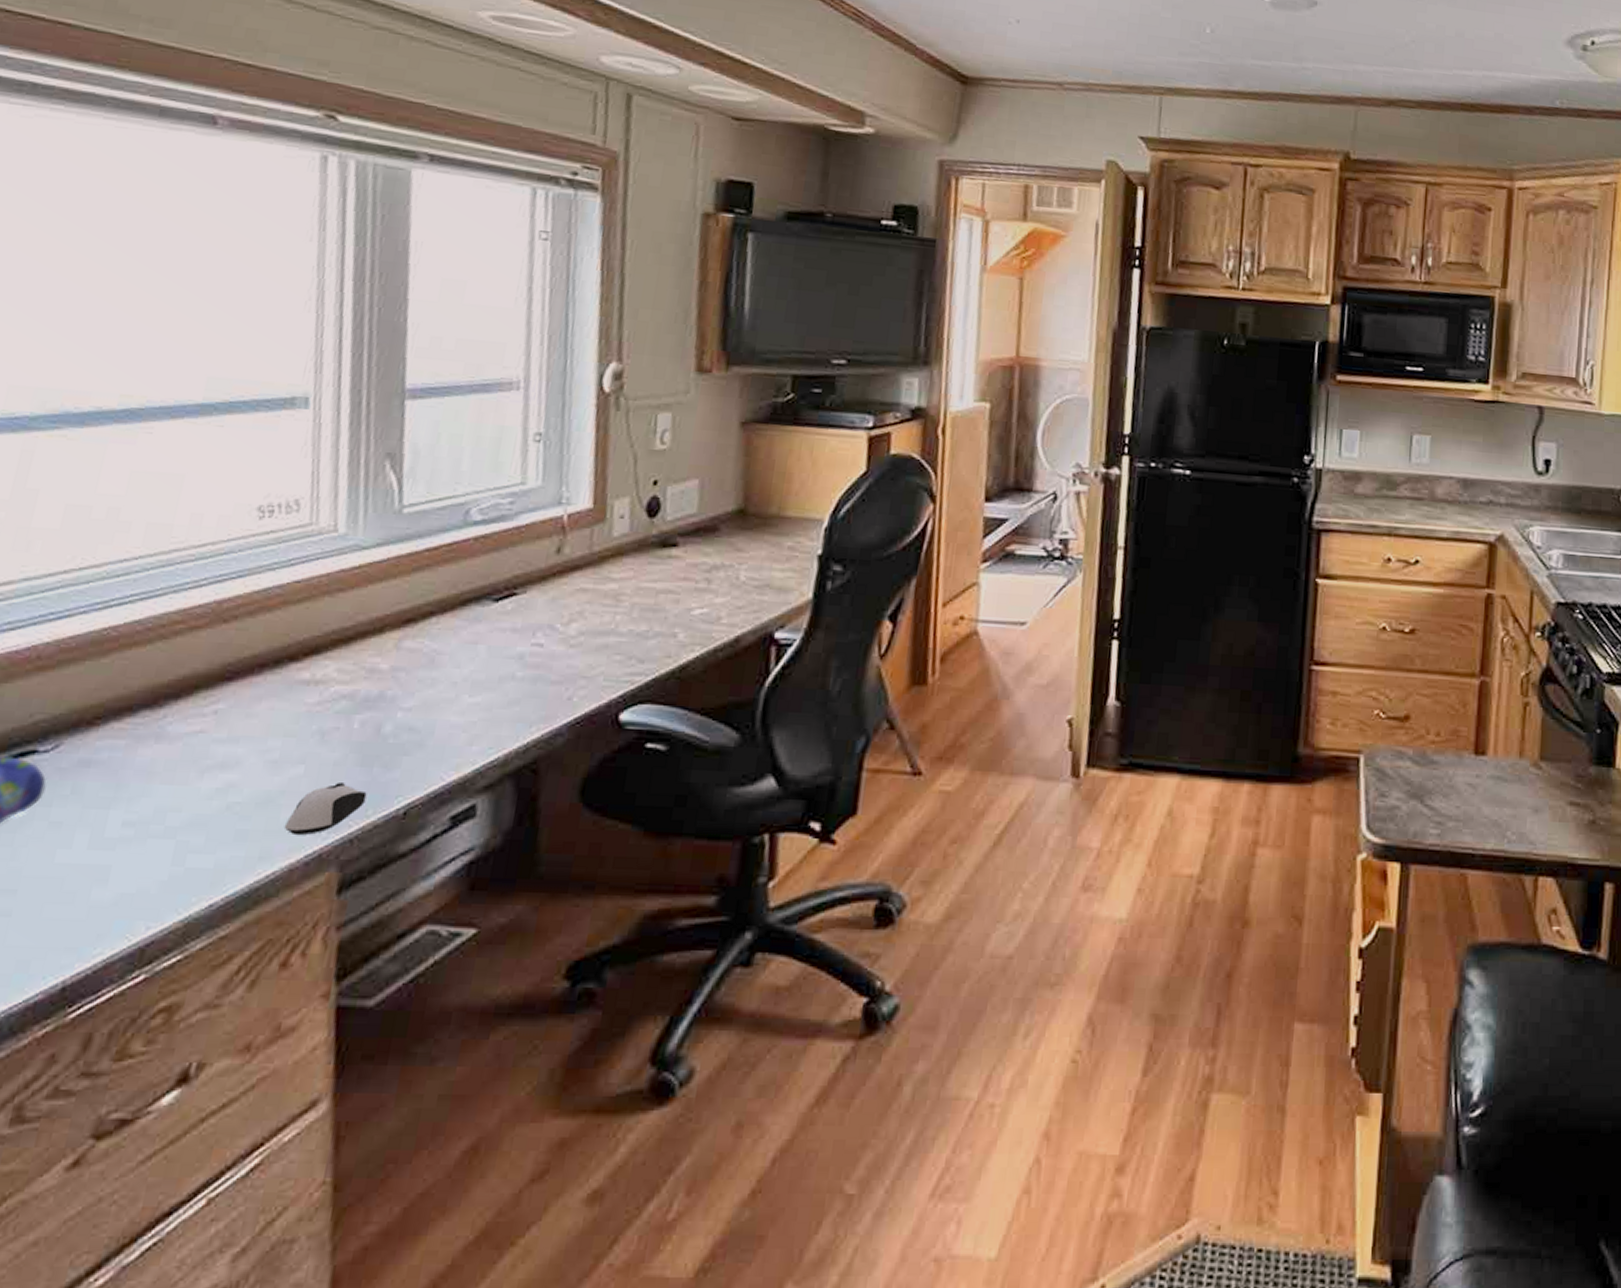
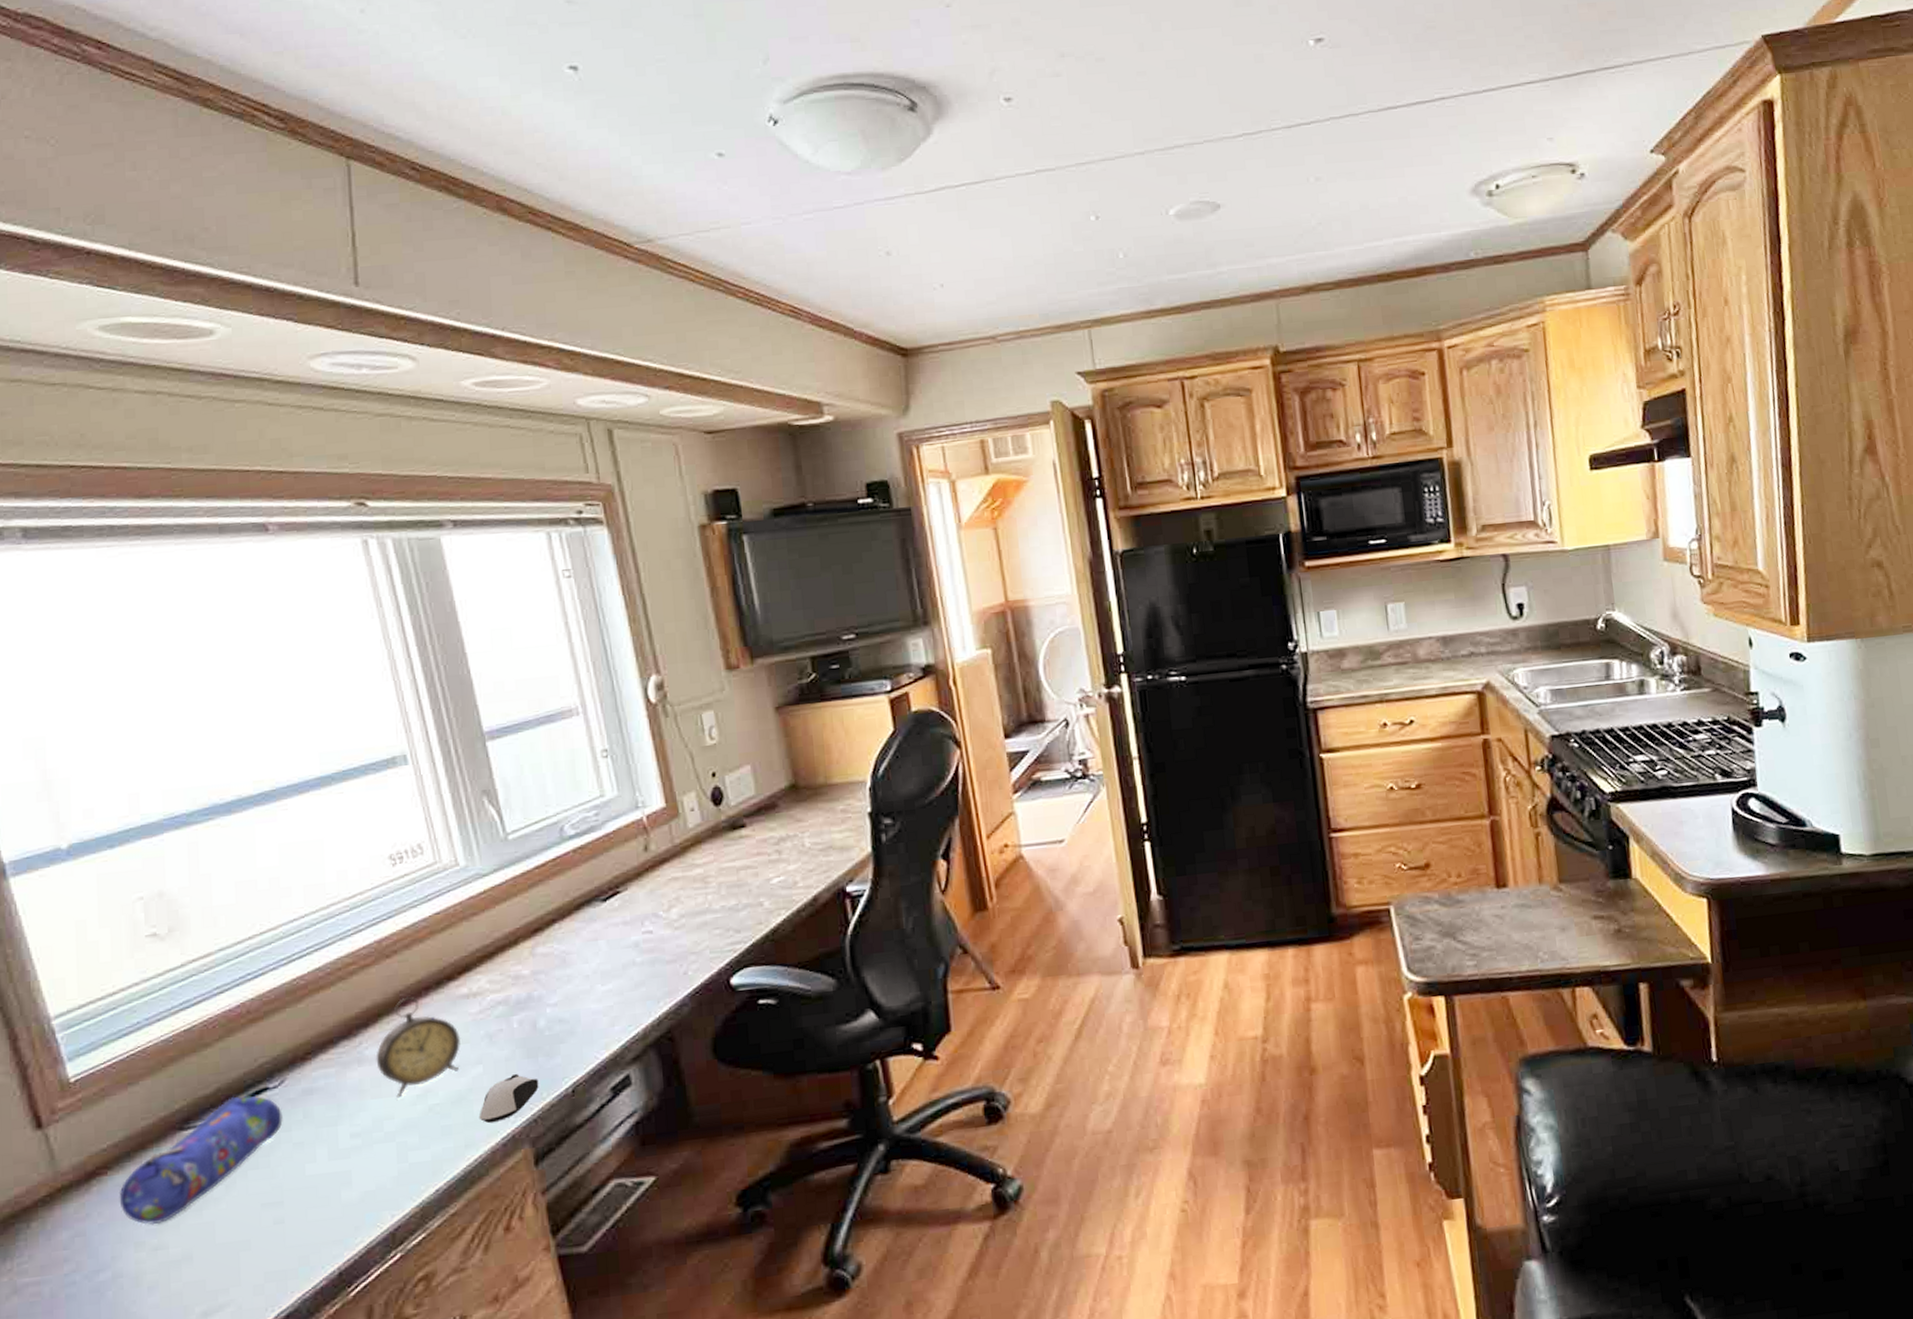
alarm clock: none [177,671,288,788] -> present [376,996,461,1098]

